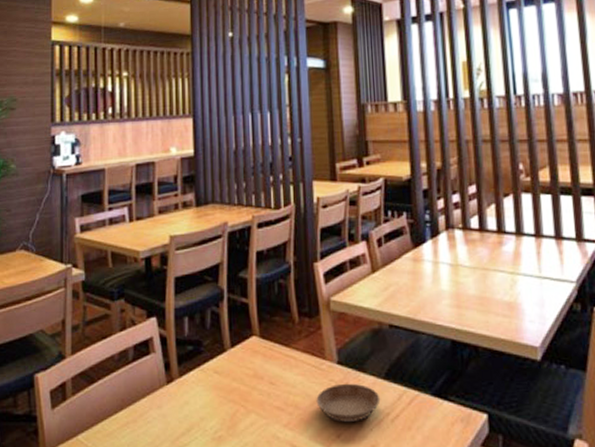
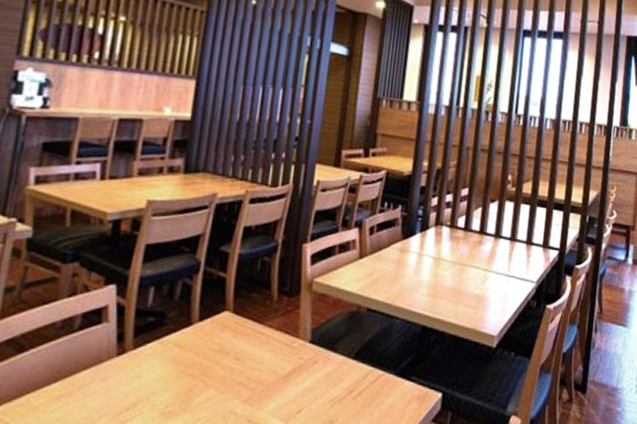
saucer: present [316,383,381,422] -> none [282,361,347,398]

